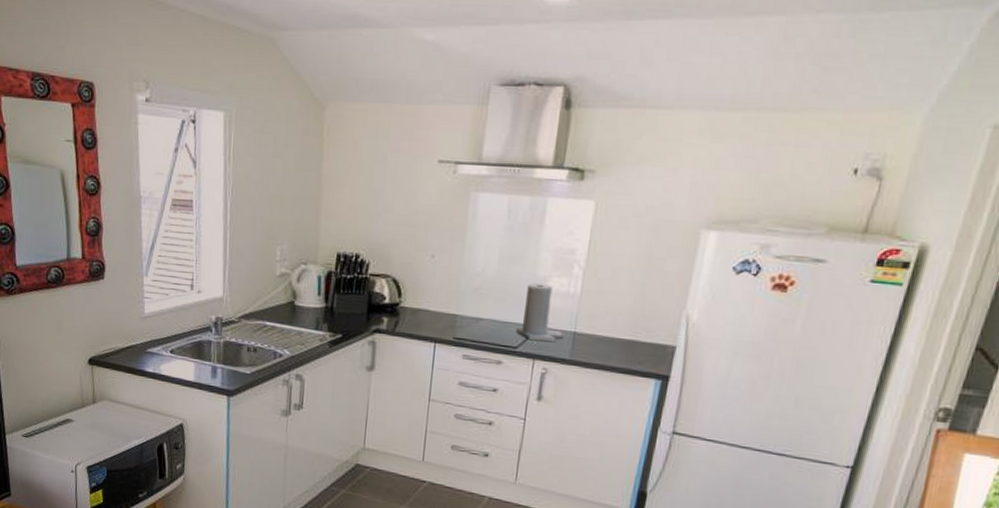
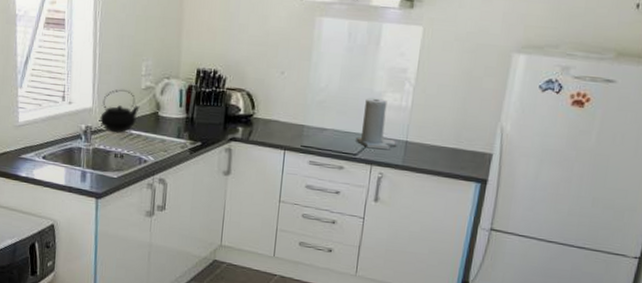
teapot: none [231,276,274,324] -> present [100,89,140,133]

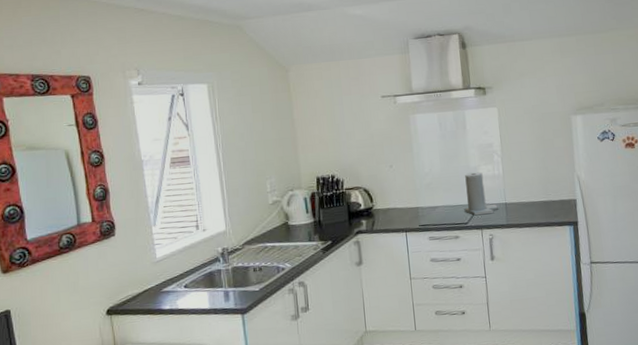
teapot: present [100,89,140,133] -> none [235,207,270,249]

